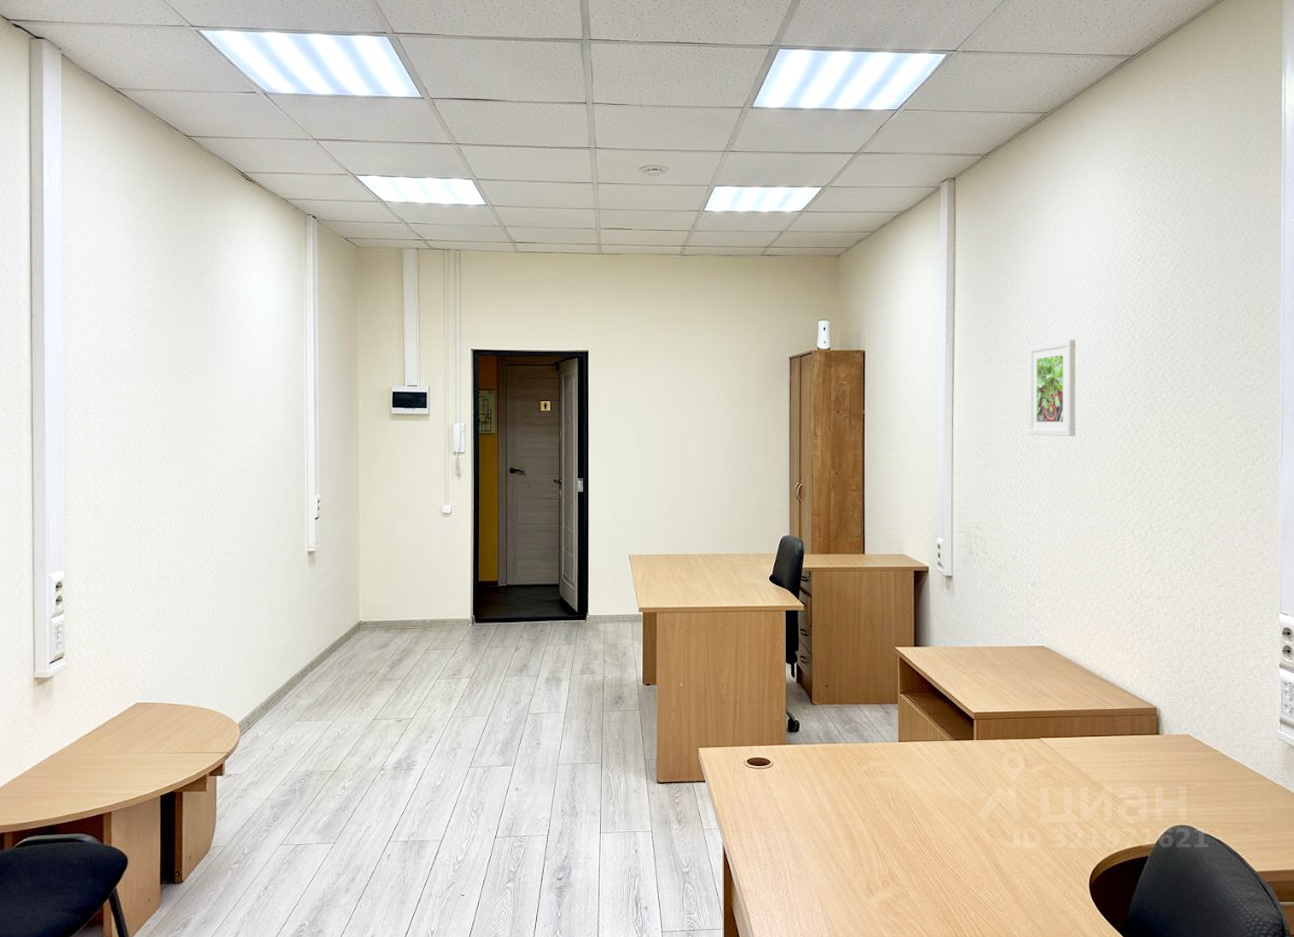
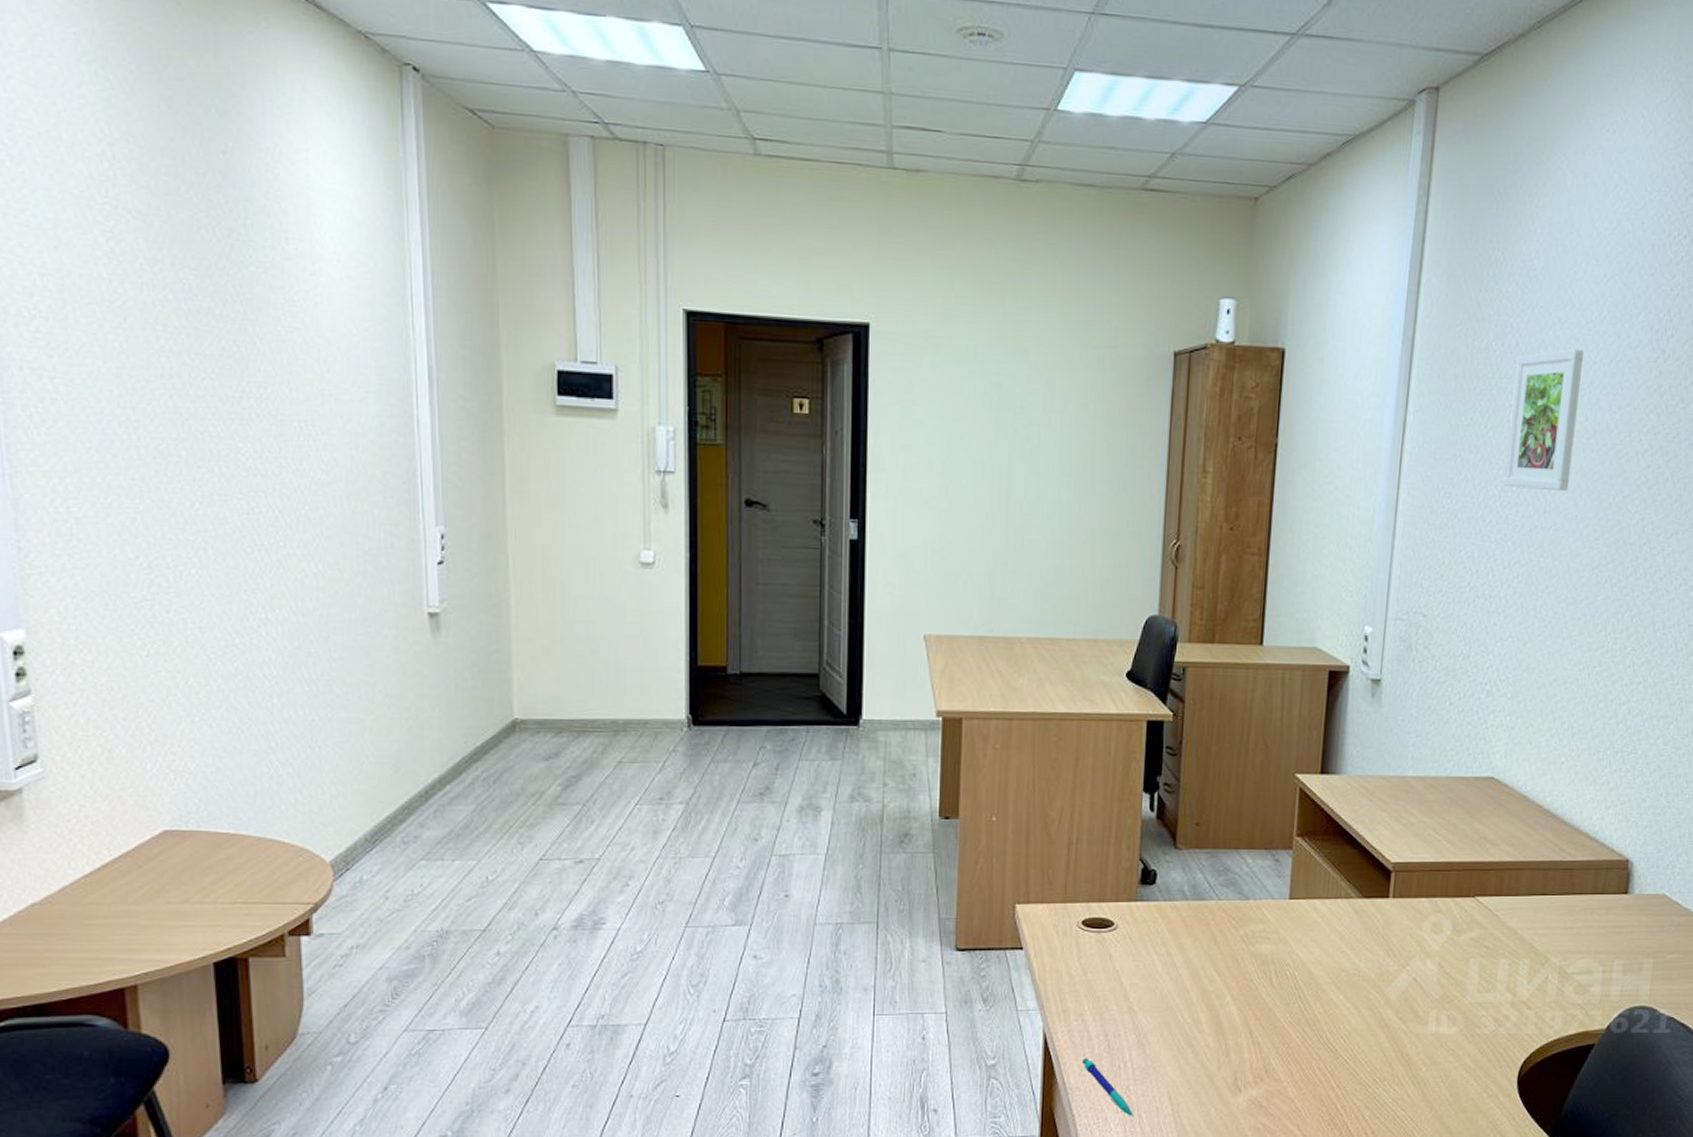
pen: none [753,867,793,915] -> present [1082,1058,1133,1117]

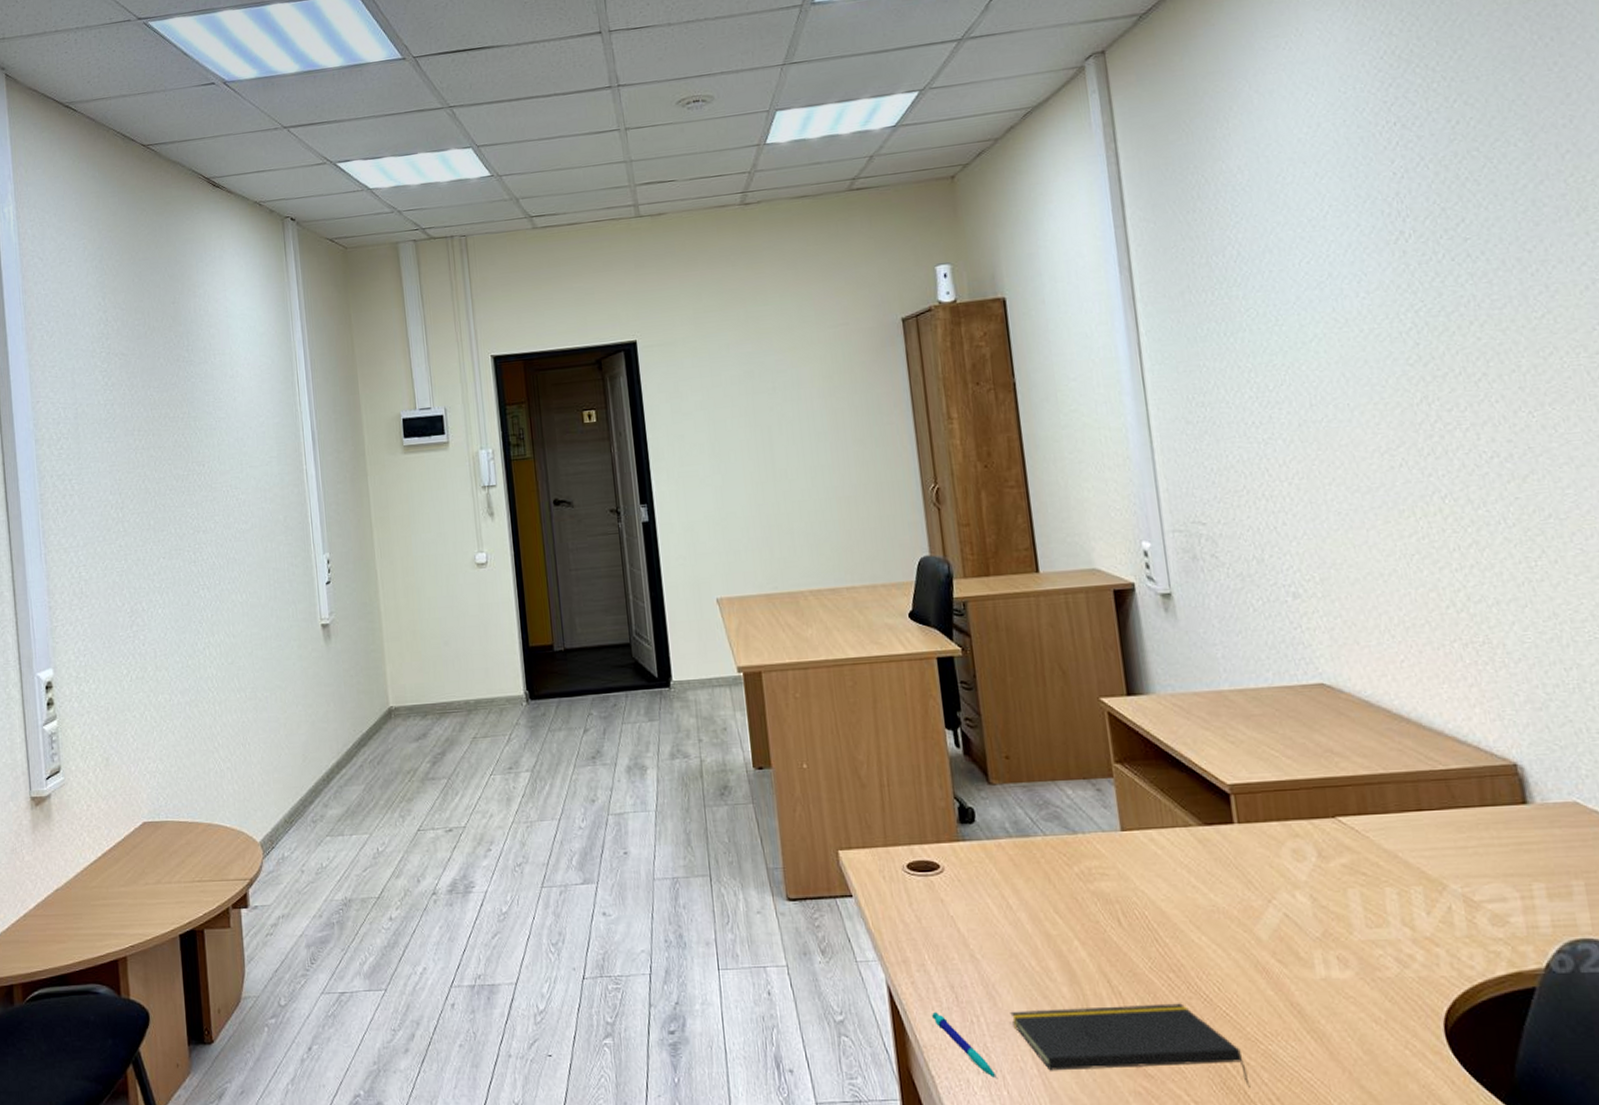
notepad: none [1156,1053,1353,1124] -> present [1010,1003,1250,1088]
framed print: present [1504,348,1583,492] -> none [1242,245,1332,387]

